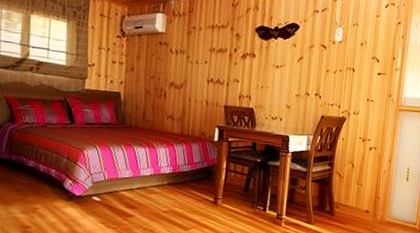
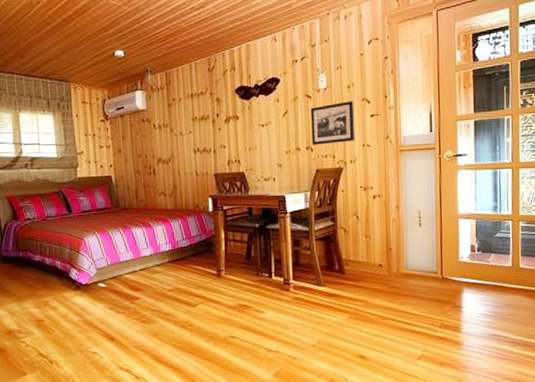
picture frame: none [321,57,365,95] -> present [310,101,355,145]

